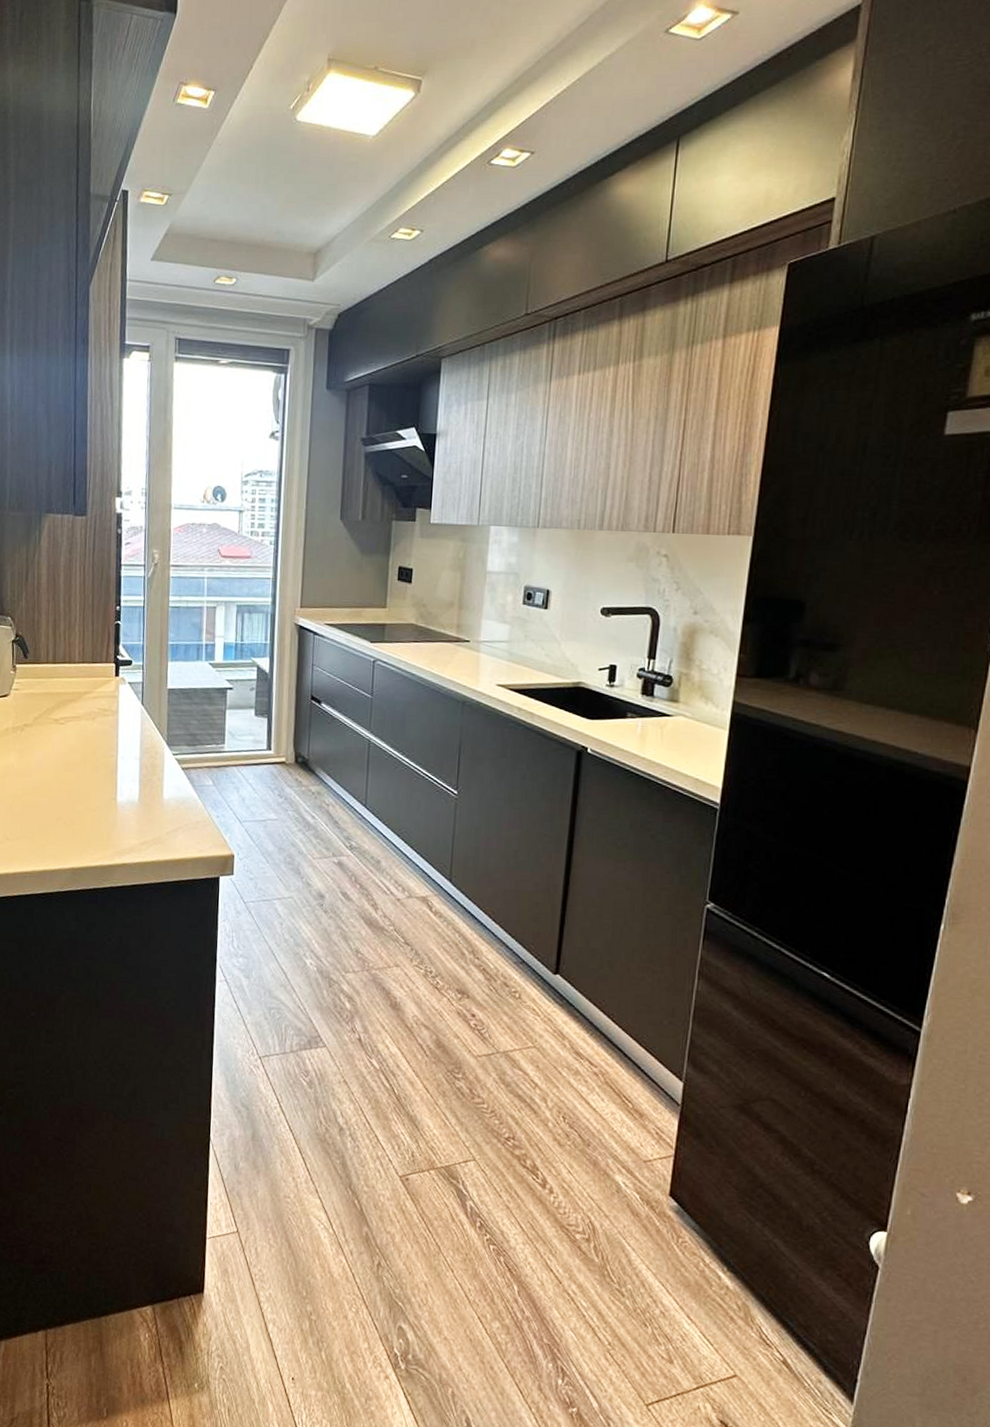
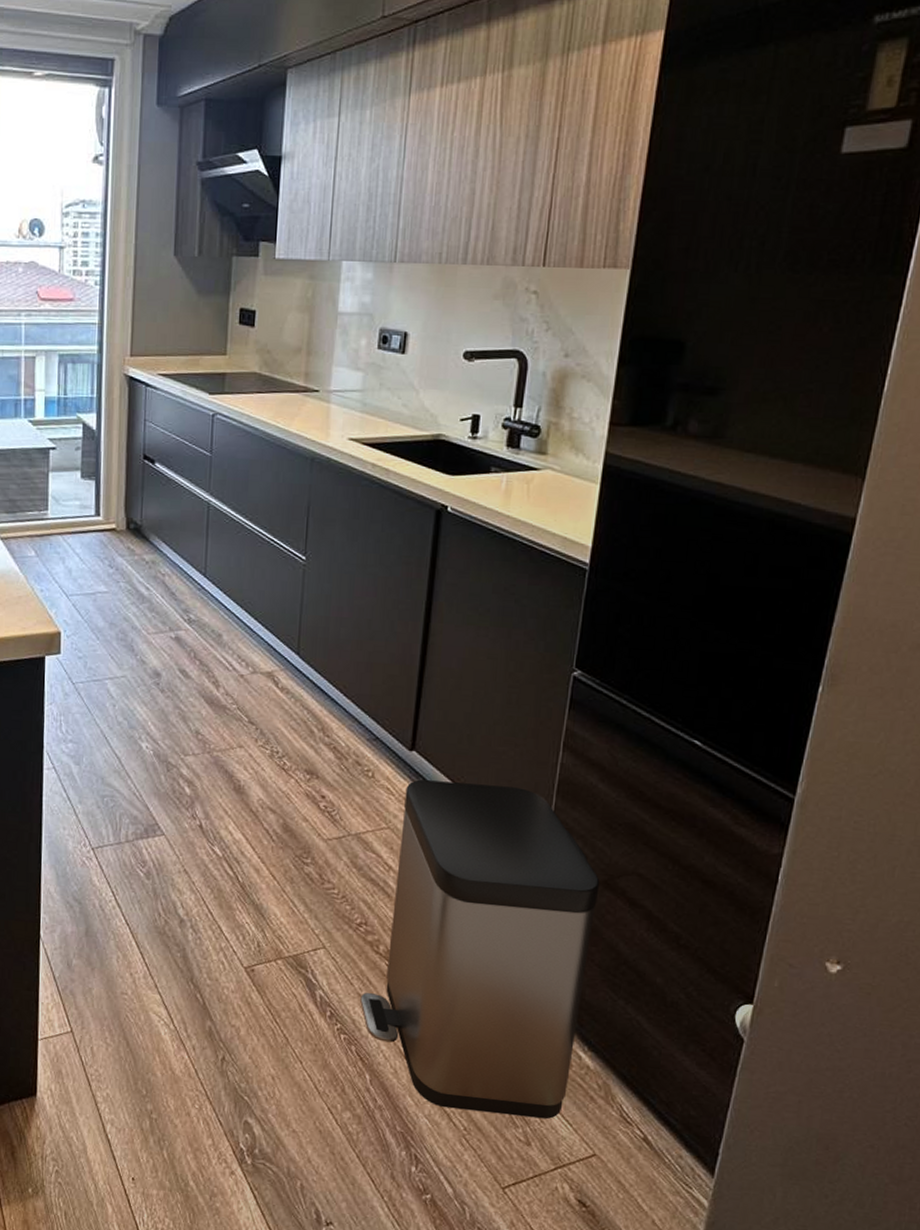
pedal bin: none [508,1002,736,1338] -> present [360,779,600,1119]

